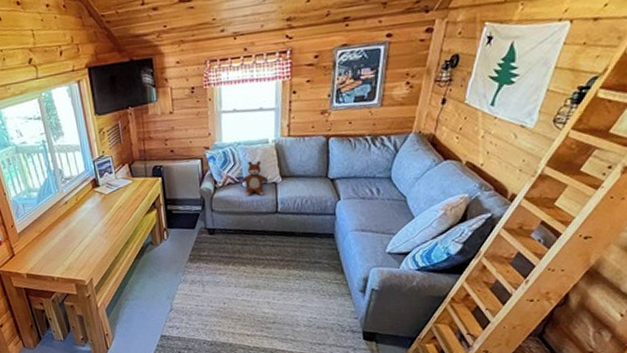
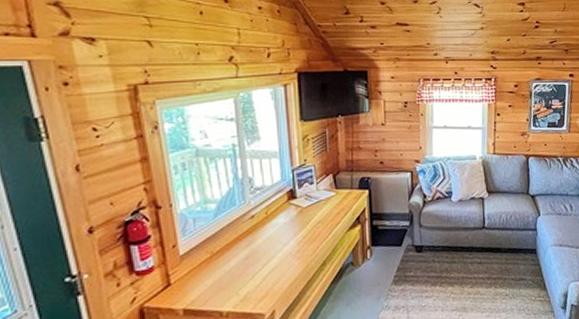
teddy bear: present [240,161,269,197] -> none [450,176,476,212]

